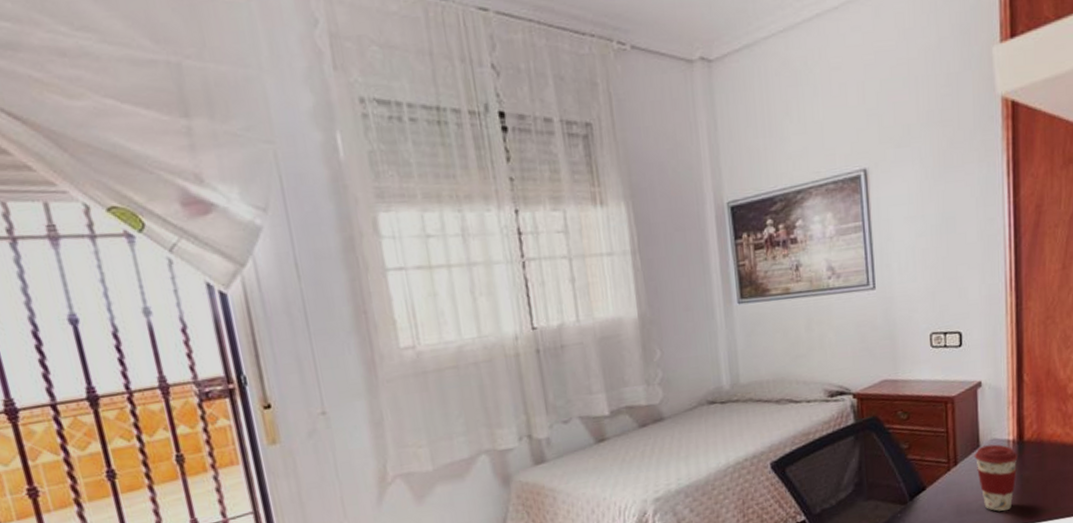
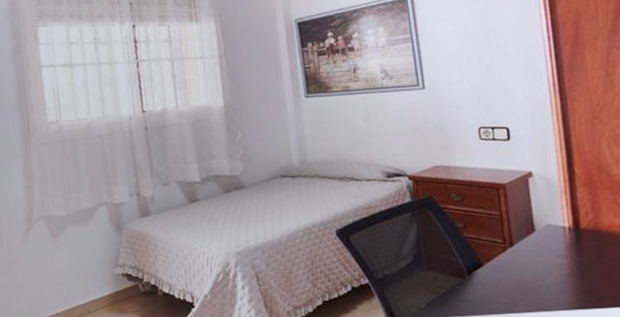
coffee cup: present [974,444,1018,511] -> none [530,230,575,294]

